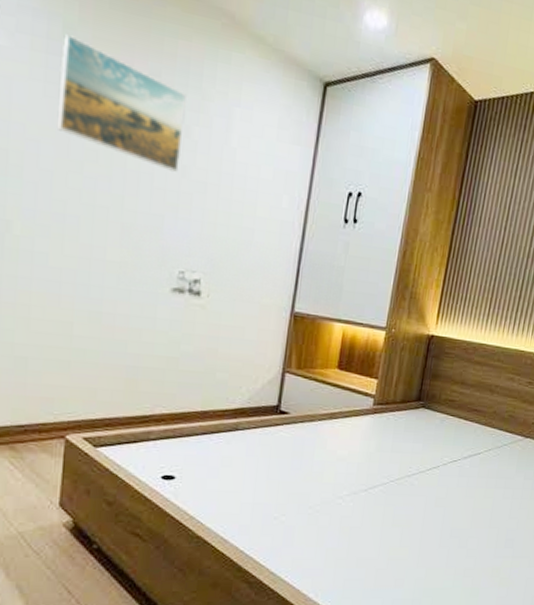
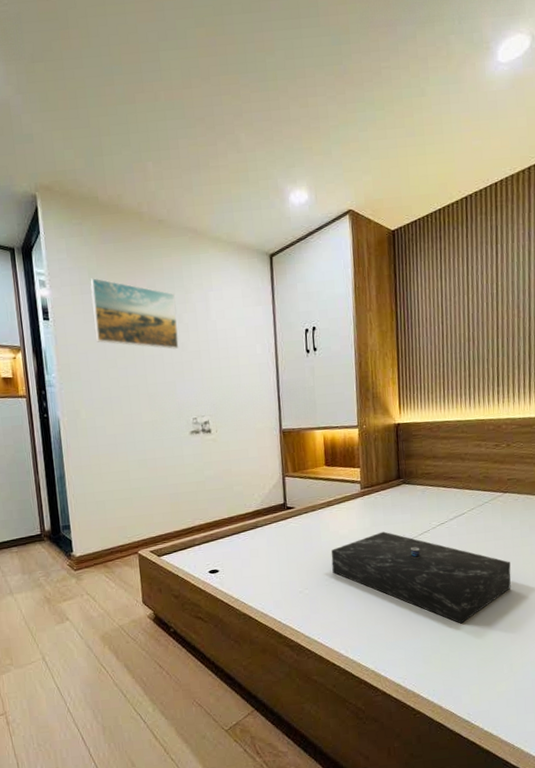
tray: none [319,459,515,577] -> present [331,531,511,624]

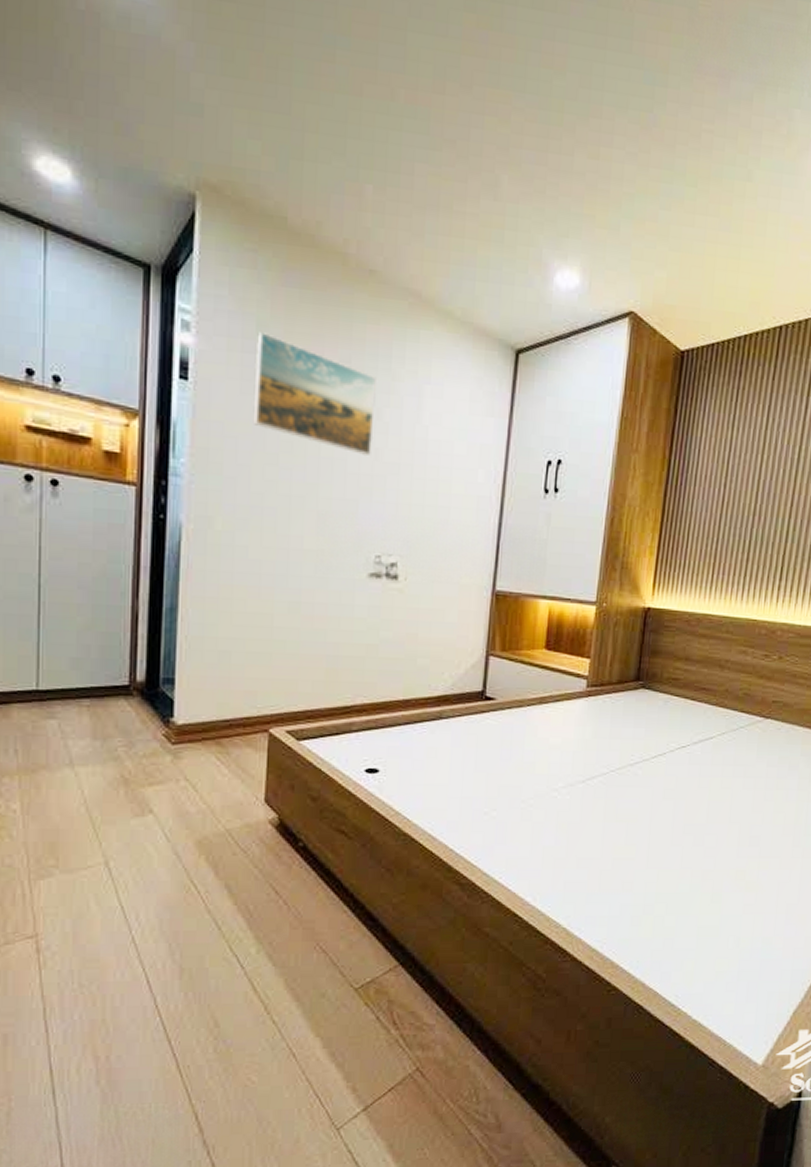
tray: present [331,531,511,624] -> none [532,747,759,879]

